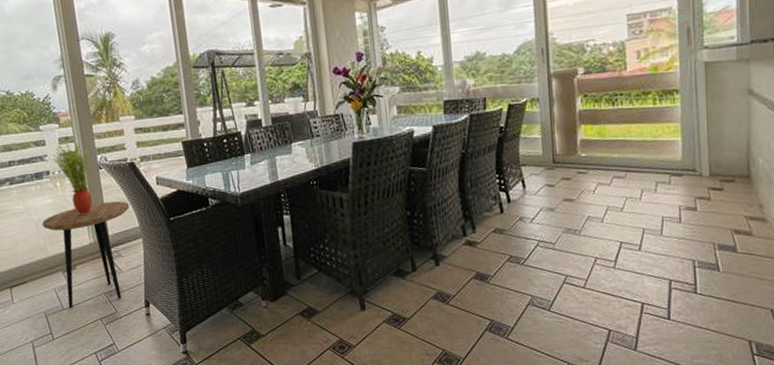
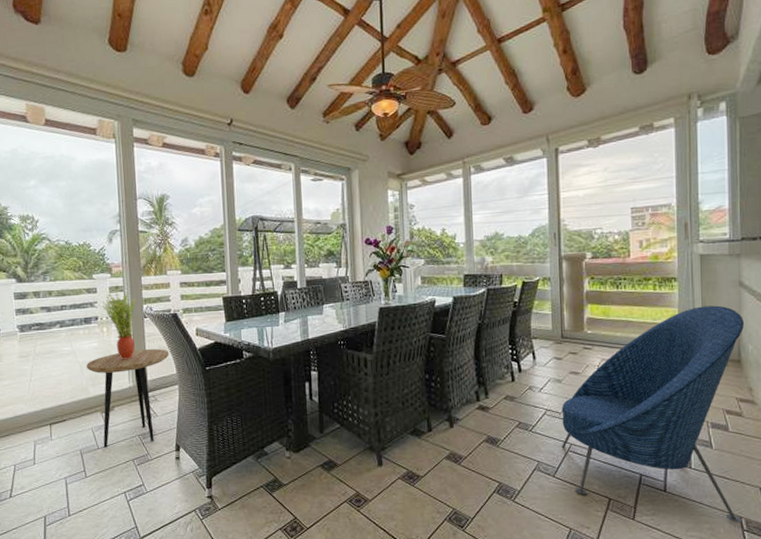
lounge chair: none [555,117,753,348] -> present [561,305,744,523]

